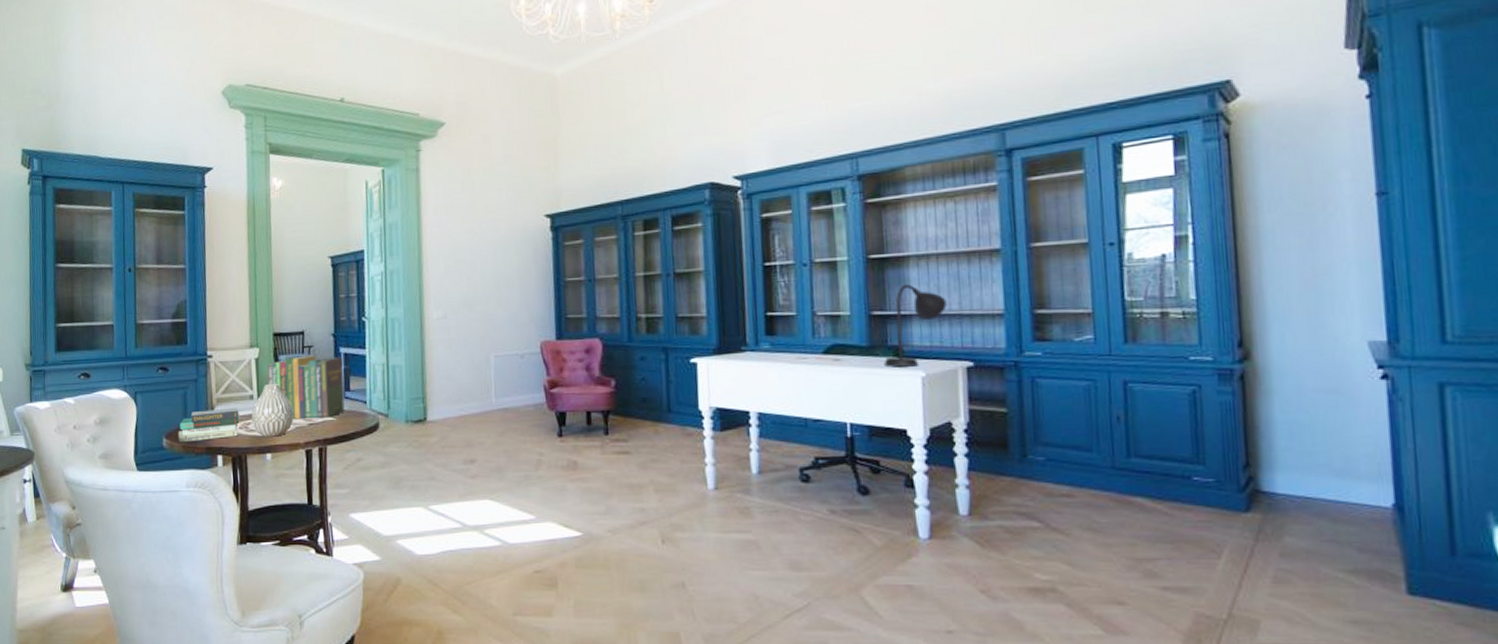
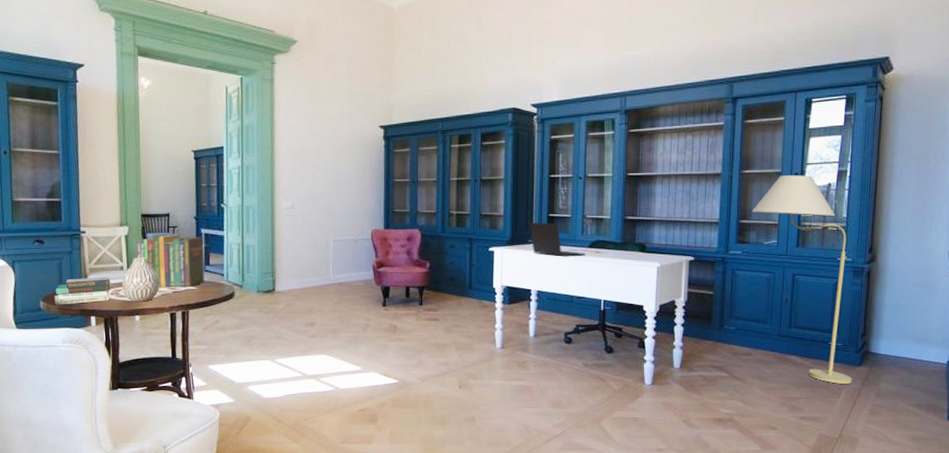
laptop: none [741,323,820,367] -> present [529,223,586,256]
desk lamp: present [883,284,947,368] -> none [631,196,680,259]
floor lamp: none [1050,244,1238,538] -> present [751,175,852,384]

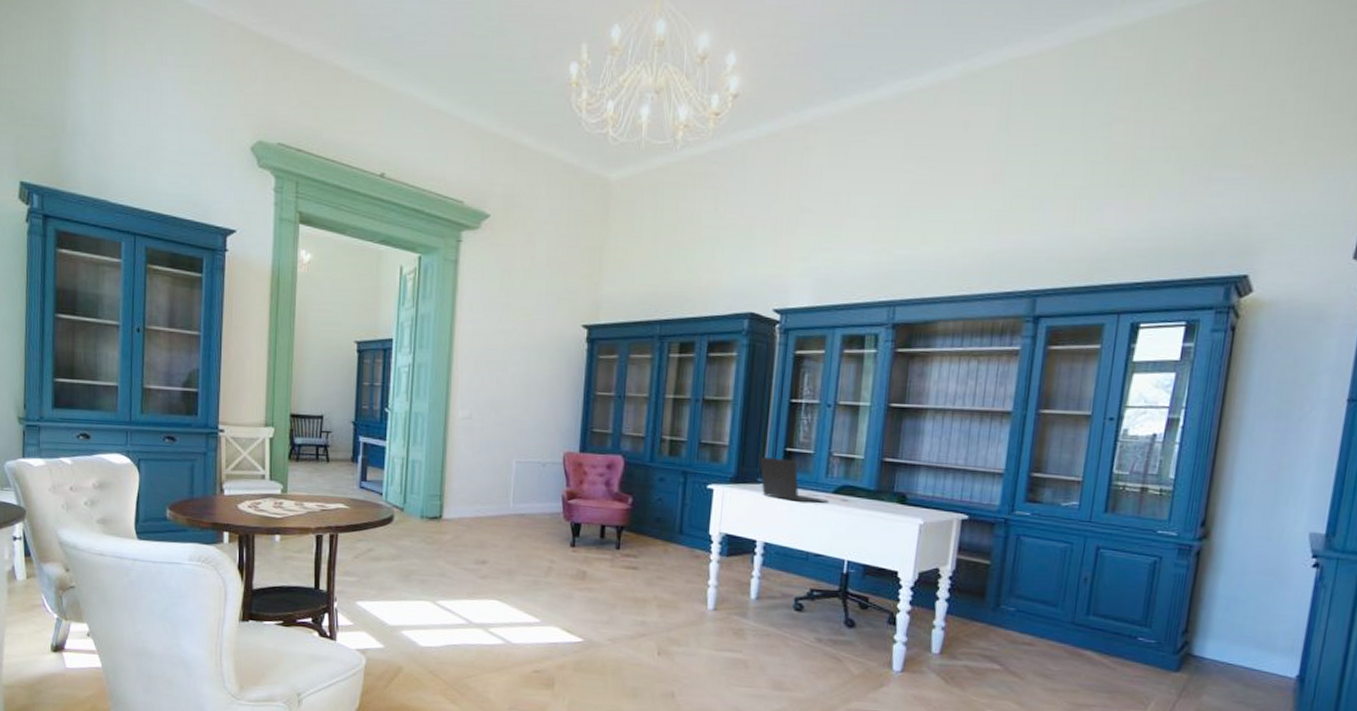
books: present [54,276,111,305] -> none [183,485,249,516]
vase: present [121,257,160,302] -> none [261,465,306,519]
books: present [136,234,205,288] -> none [281,440,362,506]
floor lamp: present [751,175,852,384] -> none [1048,419,1173,693]

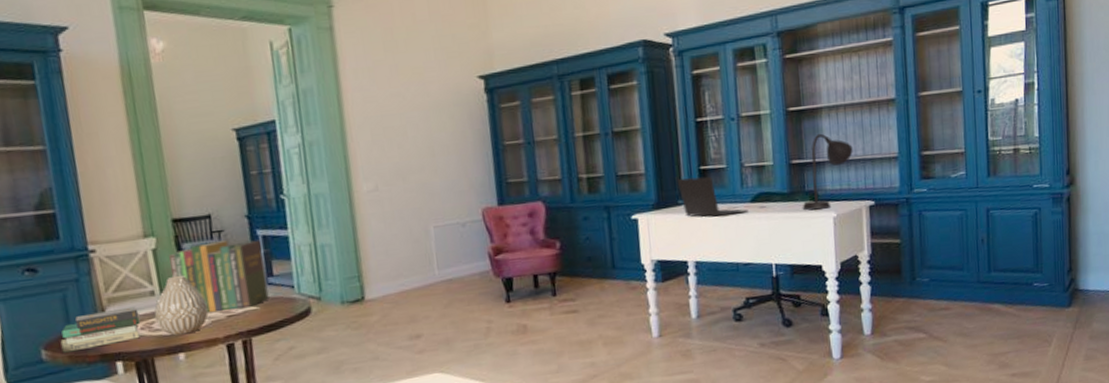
books: none [183,485,249,516] -> present [60,306,141,353]
vase: none [261,465,306,519] -> present [154,275,209,336]
books: none [281,440,362,506] -> present [169,239,269,313]
desk lamp: none [887,435,954,514] -> present [802,133,853,211]

